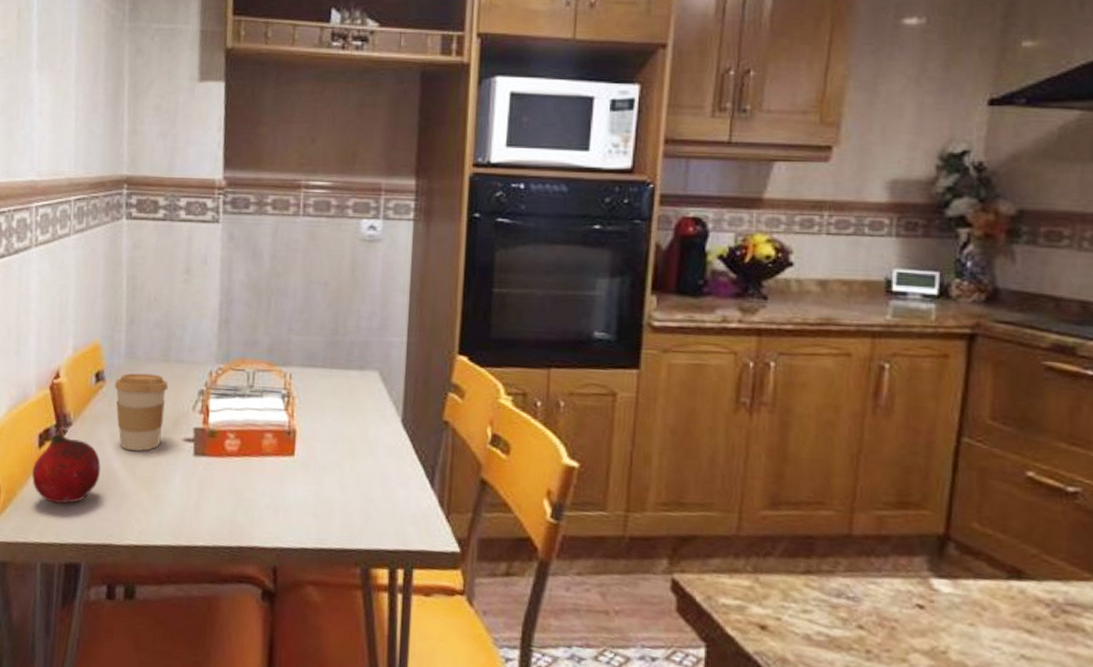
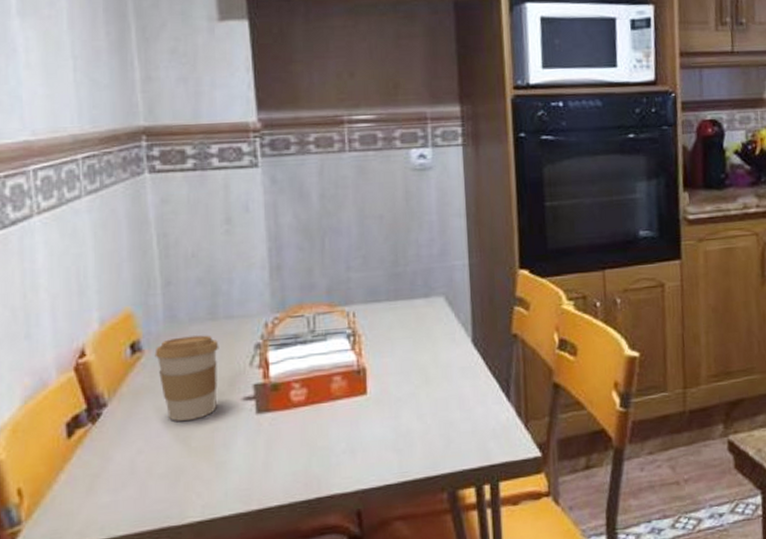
fruit: present [32,434,101,504] -> none [63,418,148,497]

